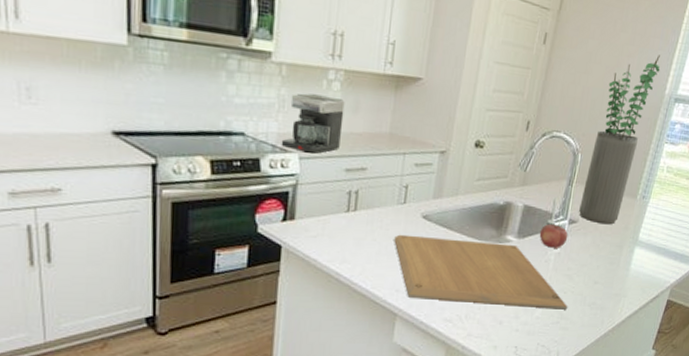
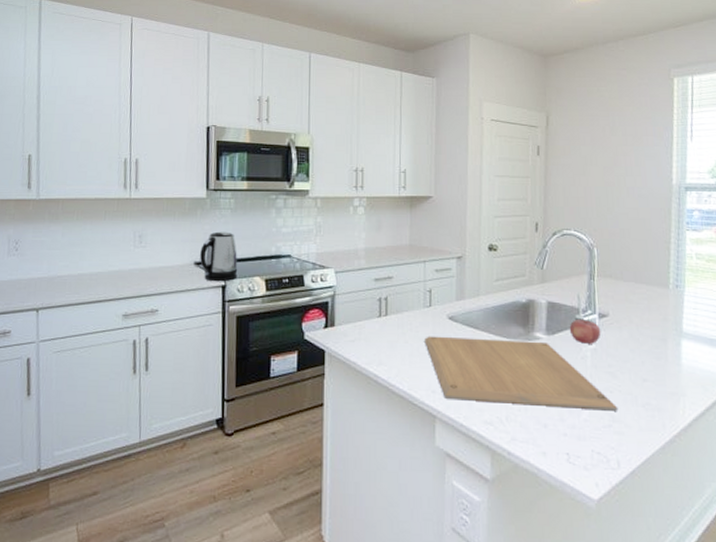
kettle: none [120,93,174,160] -> present [200,231,238,282]
coffee maker: present [281,93,345,155] -> none [320,219,369,269]
vase: present [579,55,660,225] -> none [606,150,661,317]

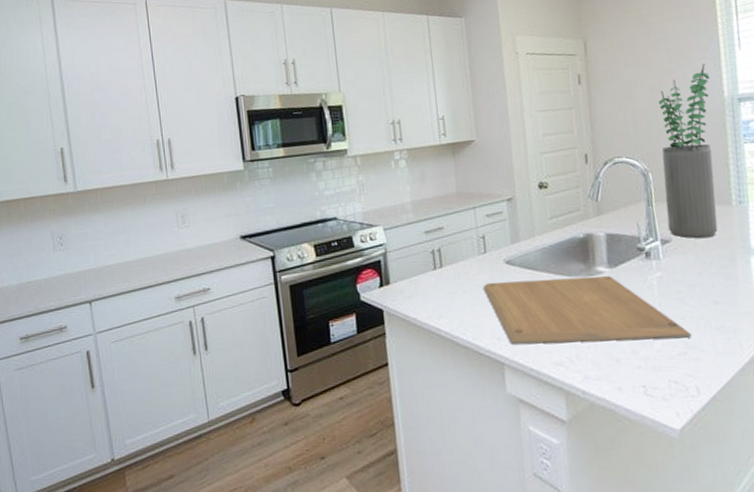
kettle: present [200,231,238,282] -> none [245,201,286,254]
fruit: present [569,318,602,344] -> none [631,247,666,273]
vase: none [606,150,661,317] -> present [658,63,718,239]

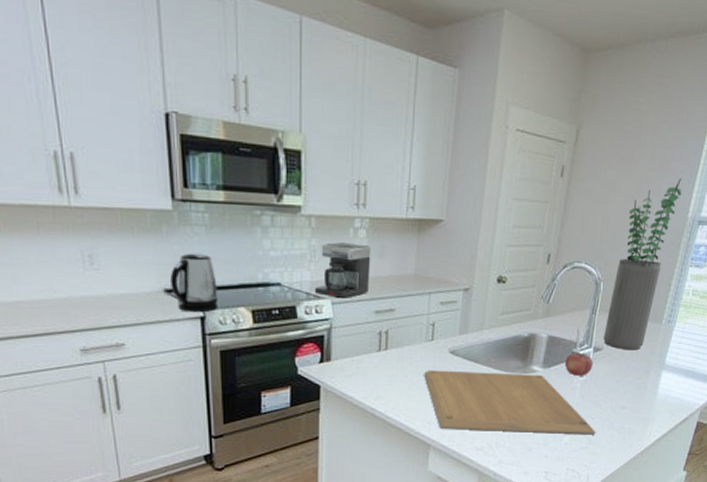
kettle: none [245,201,286,254] -> present [170,253,219,313]
coffee maker: none [366,173,416,225] -> present [314,242,371,300]
fruit: none [631,247,666,273] -> present [564,352,594,376]

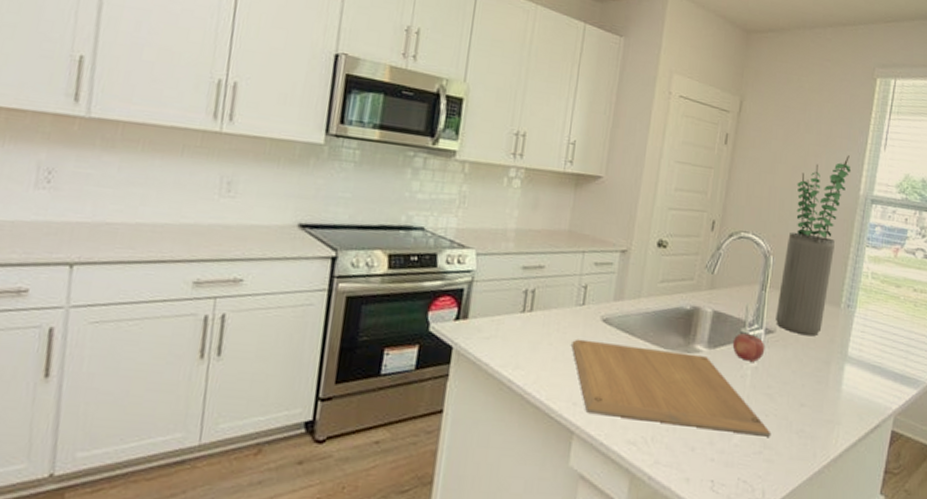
kettle: present [170,253,219,313] -> none [306,188,357,253]
coffee maker: present [314,242,371,300] -> none [459,190,525,251]

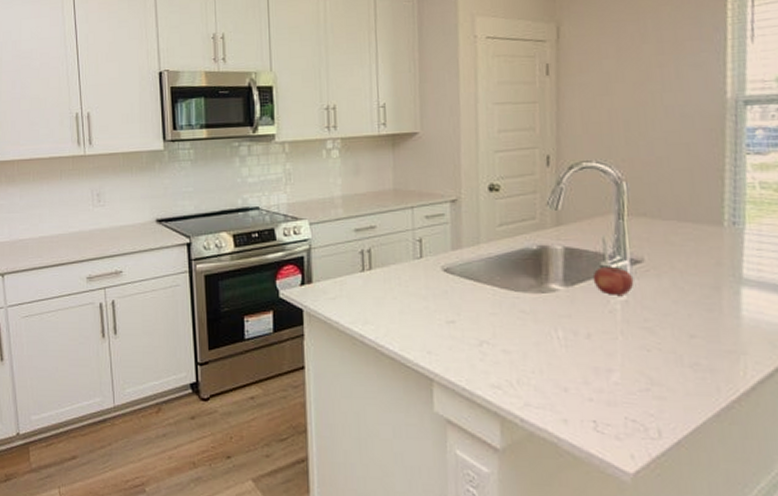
chopping board: present [572,339,772,437] -> none [416,290,659,373]
vase: present [776,155,852,337] -> none [640,57,711,262]

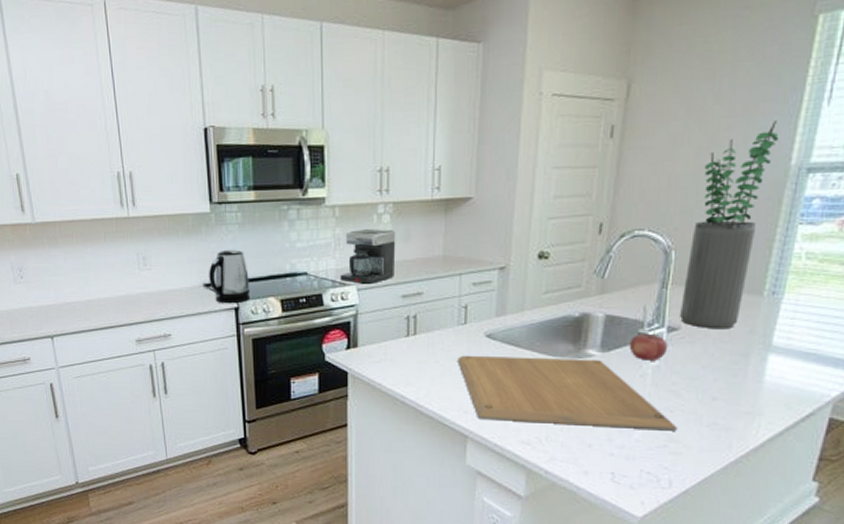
kettle: none [162,185,203,240] -> present [209,249,251,304]
coffee maker: none [291,164,347,219] -> present [340,229,396,285]
chopping board: none [416,290,659,373] -> present [458,355,678,431]
vase: none [640,57,711,262] -> present [680,121,779,330]

